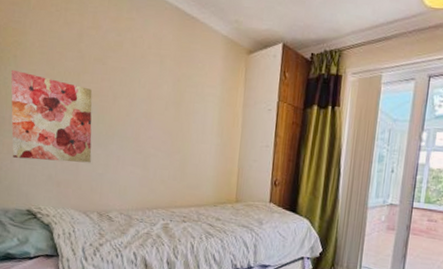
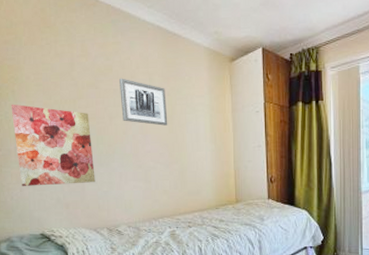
wall art: none [127,56,176,113] -> present [118,78,168,126]

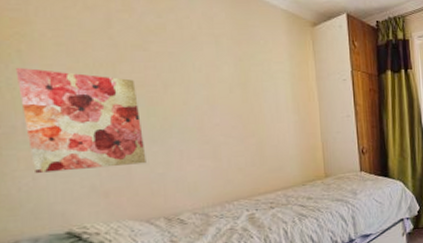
wall art: present [118,78,168,126] -> none [175,39,241,95]

